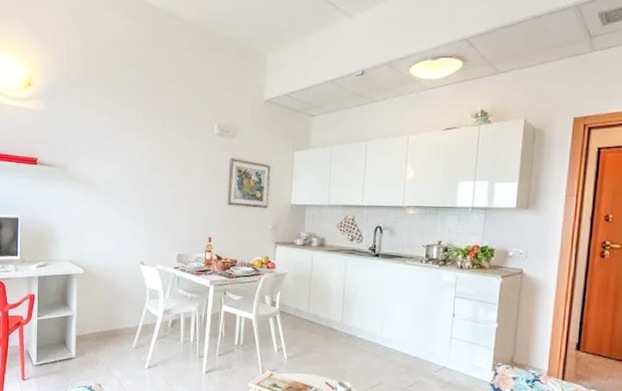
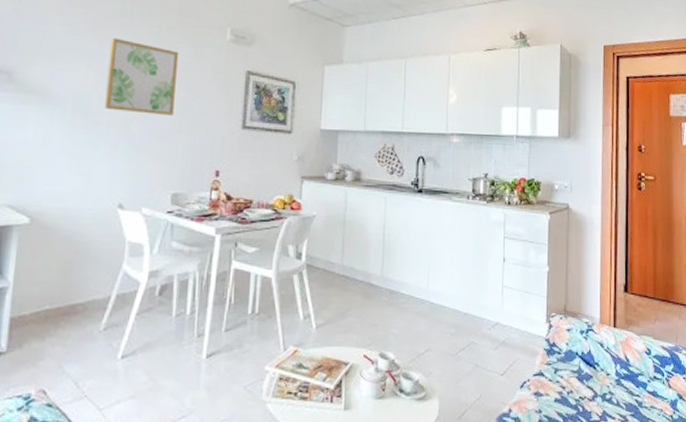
wall art: none [127,137,179,195] -> present [104,37,179,115]

